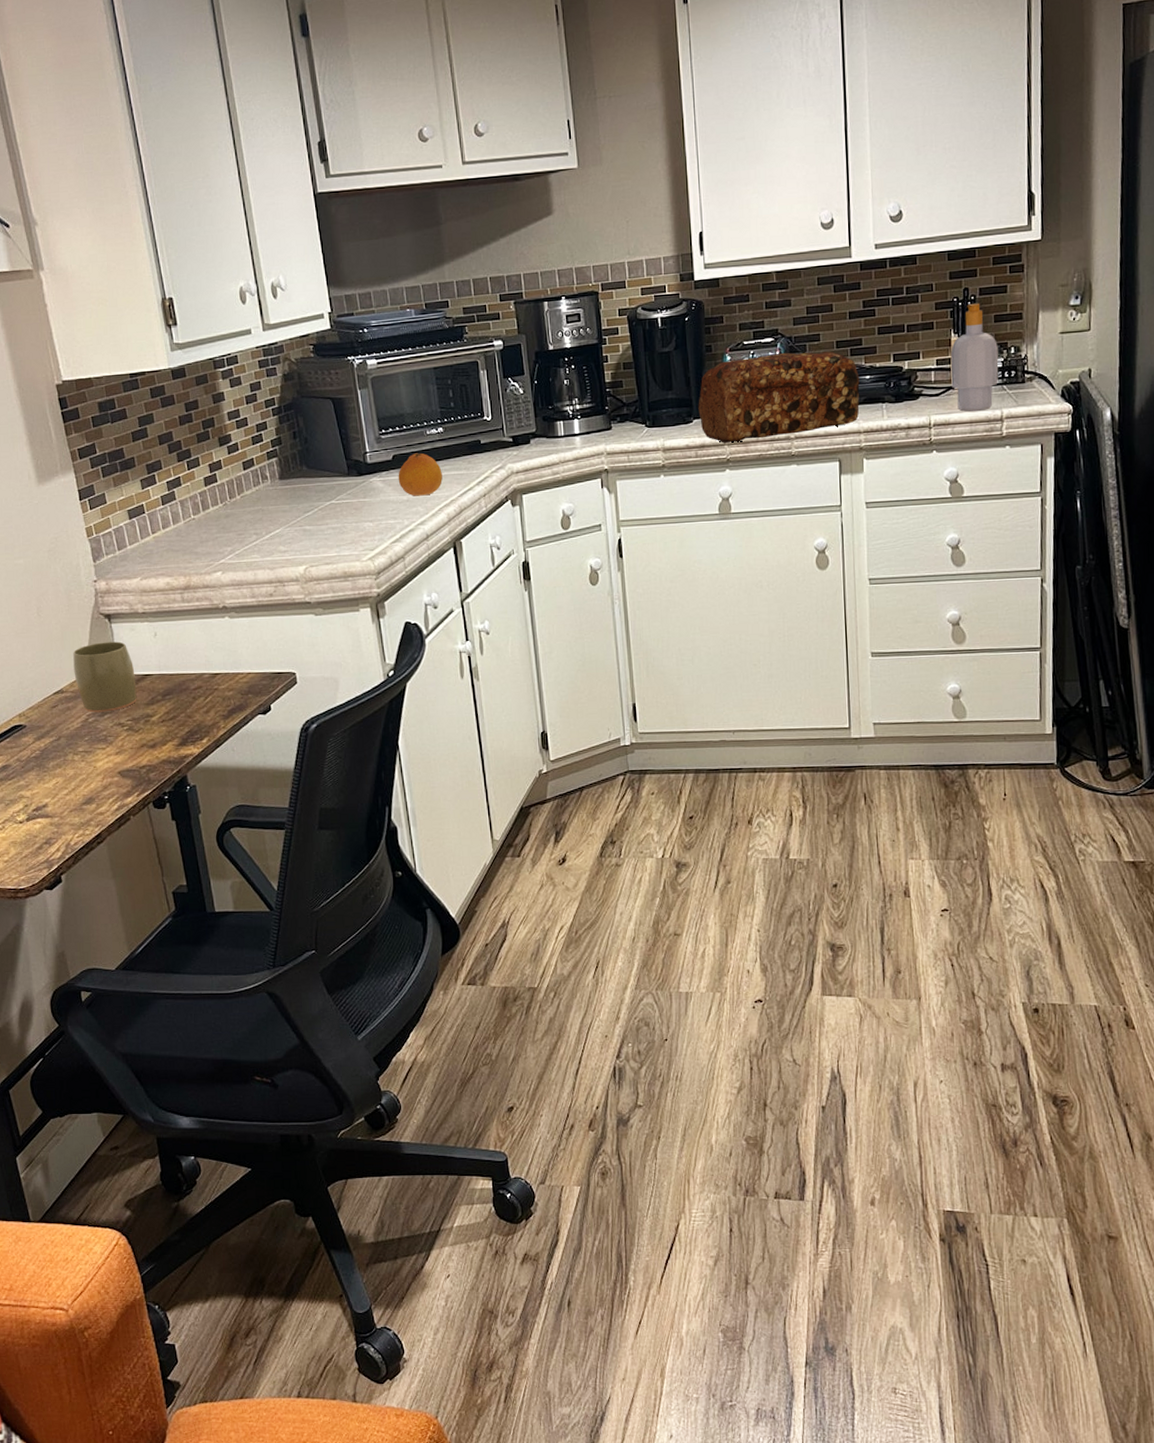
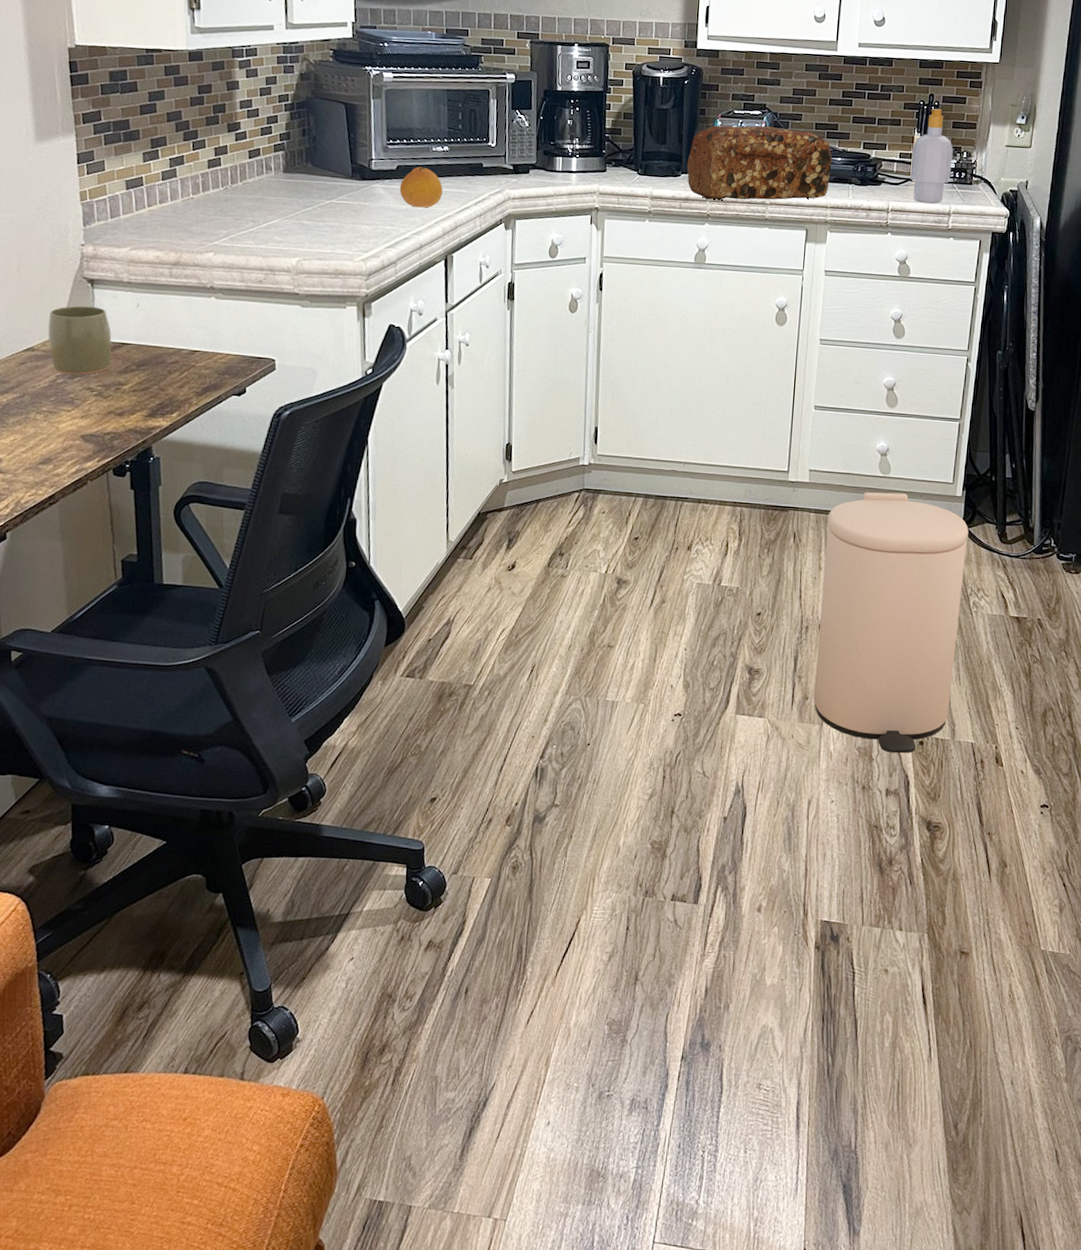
pedal bin: none [900,737,1065,1024] -> present [813,492,969,754]

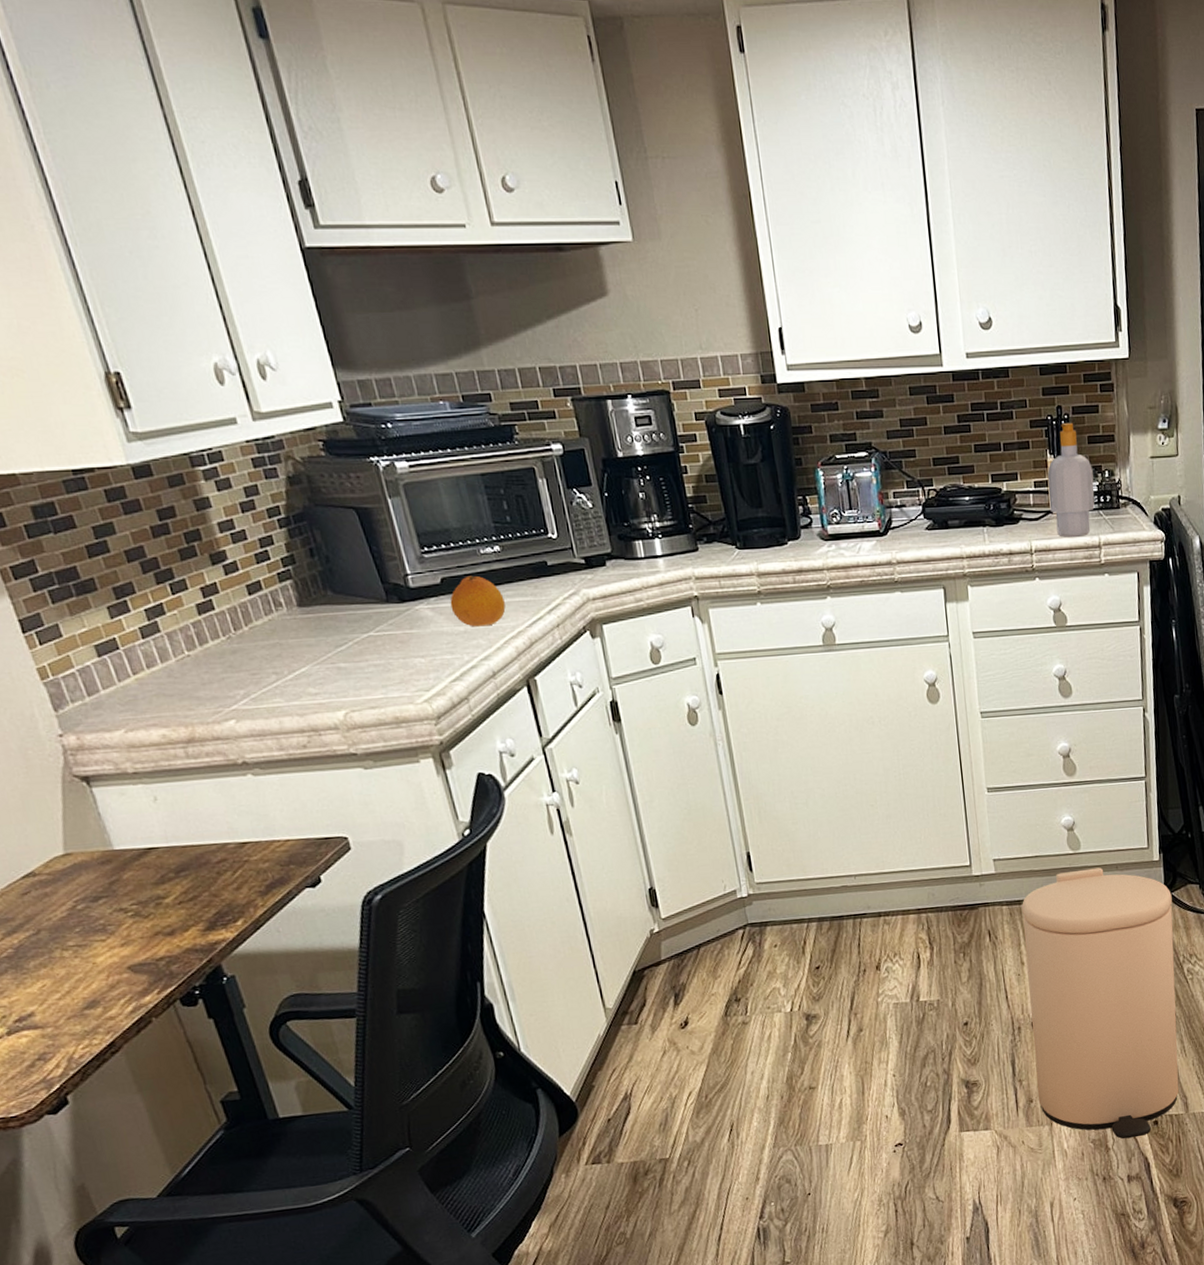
mug: present [48,305,112,375] -> none [42,809,141,898]
bread loaf: present [686,125,832,201] -> none [791,468,961,568]

